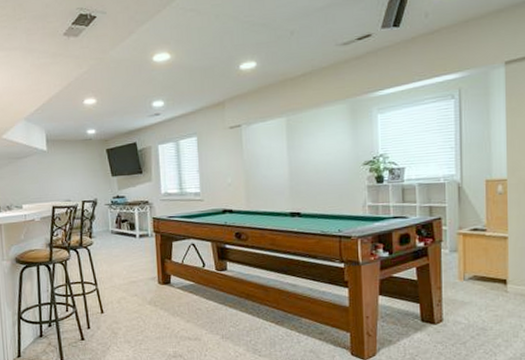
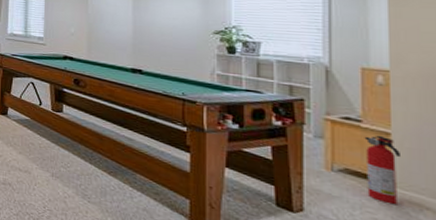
fire extinguisher: none [488,241,516,300] -> present [364,136,402,205]

